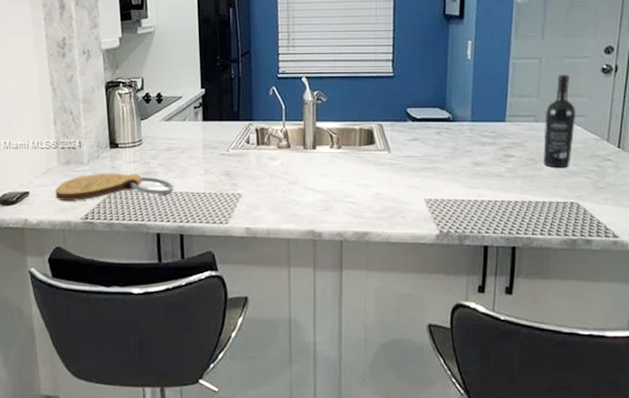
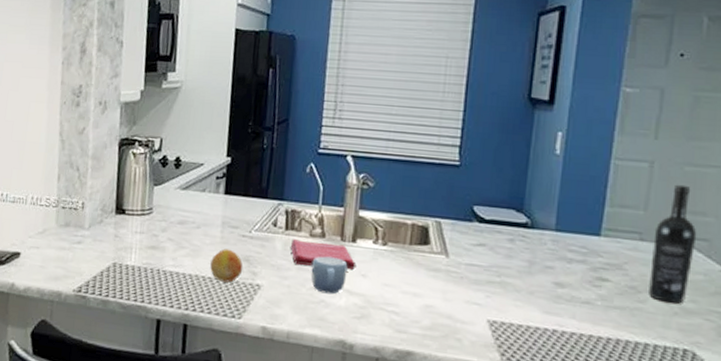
cutting board: present [55,173,174,200] -> none [48,241,183,276]
fruit: none [197,167,225,195] -> present [210,249,243,283]
dish towel: none [262,152,318,174] -> present [290,239,356,269]
mug: none [281,164,311,194] -> present [311,256,348,294]

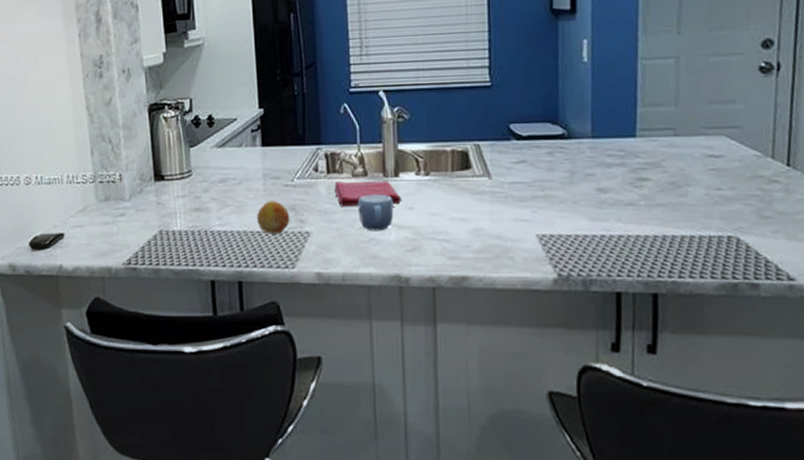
wine bottle: present [649,184,697,304] -> none [687,75,729,193]

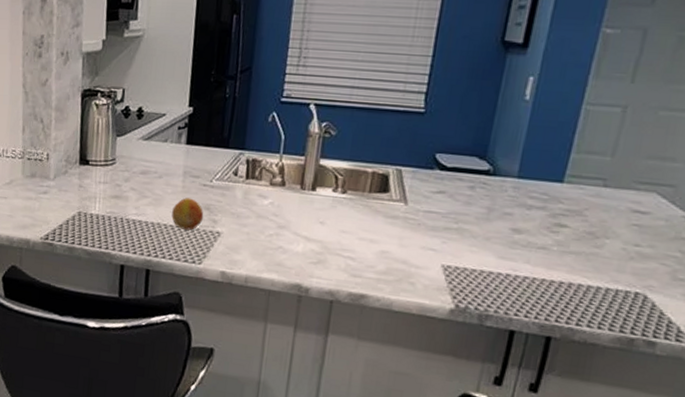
dish towel: present [334,180,402,207] -> none [250,188,315,217]
mug: present [357,194,394,231] -> none [270,204,307,241]

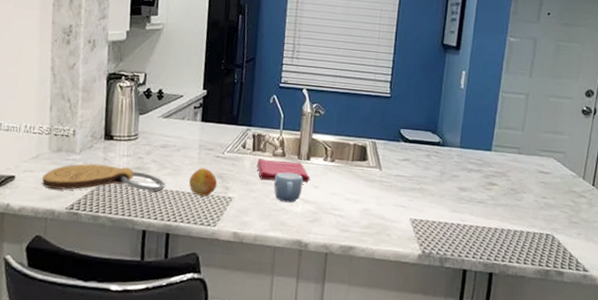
cutting board: none [16,191,145,224] -> present [42,163,165,192]
dish towel: none [250,188,315,217] -> present [256,158,310,182]
mug: none [270,204,307,241] -> present [273,172,303,203]

